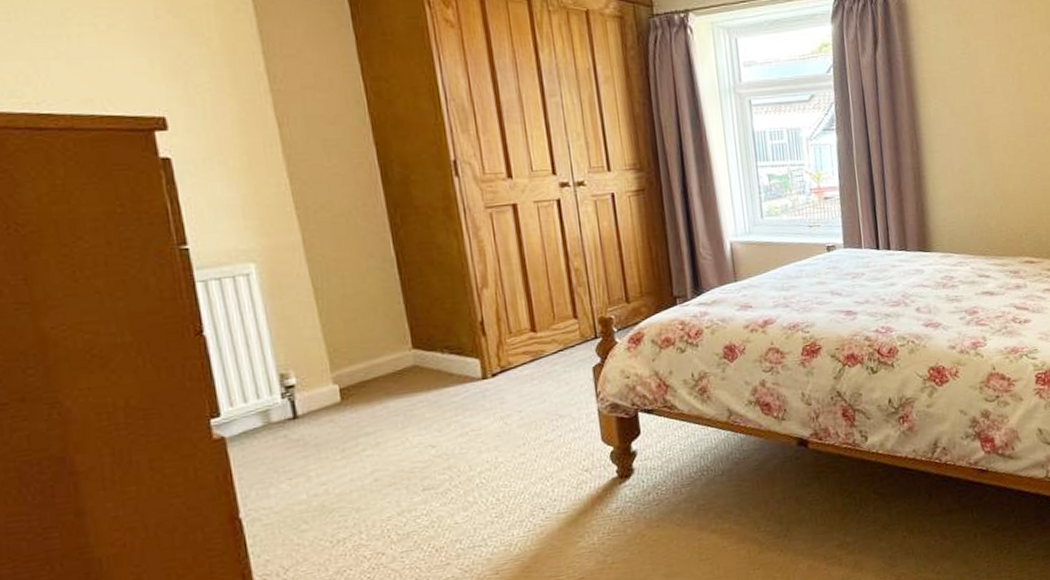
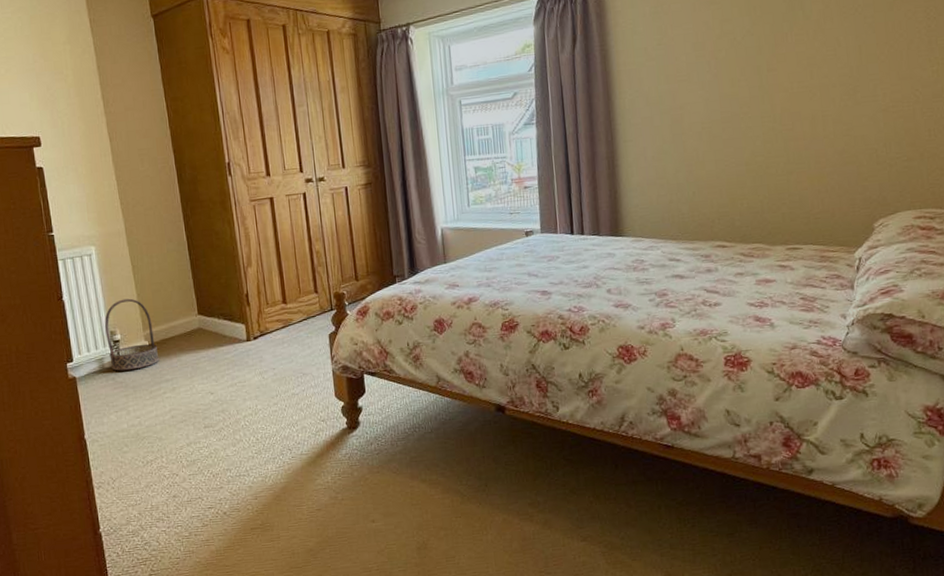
basket: none [270,330,356,426] -> present [104,298,160,371]

